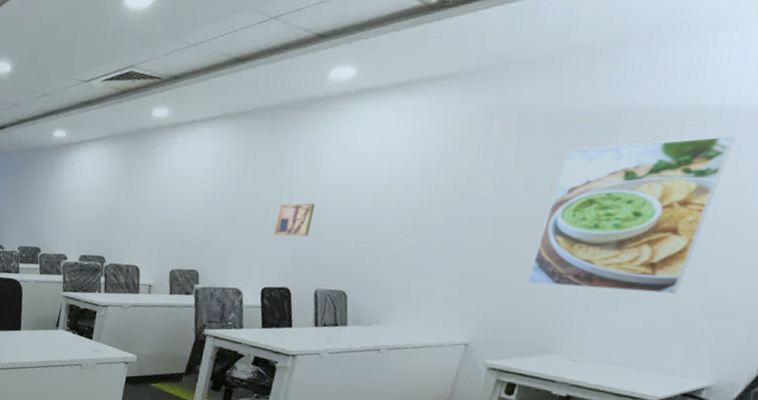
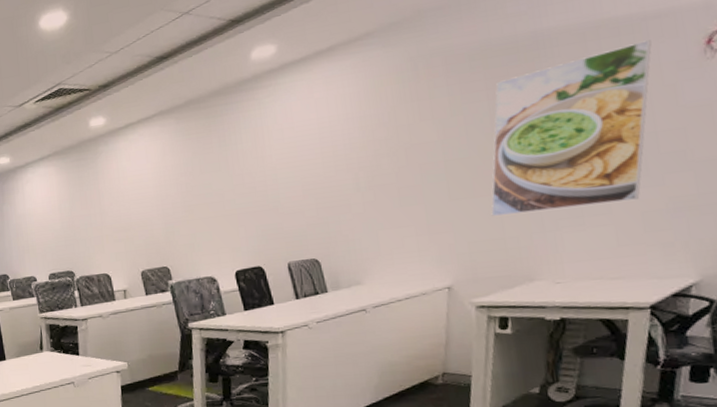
wall art: present [274,203,316,236] -> none [233,179,269,218]

